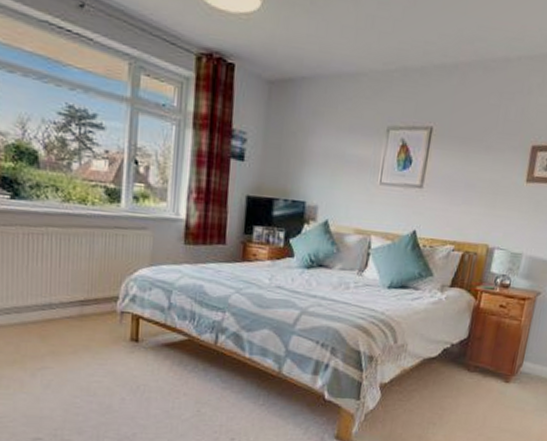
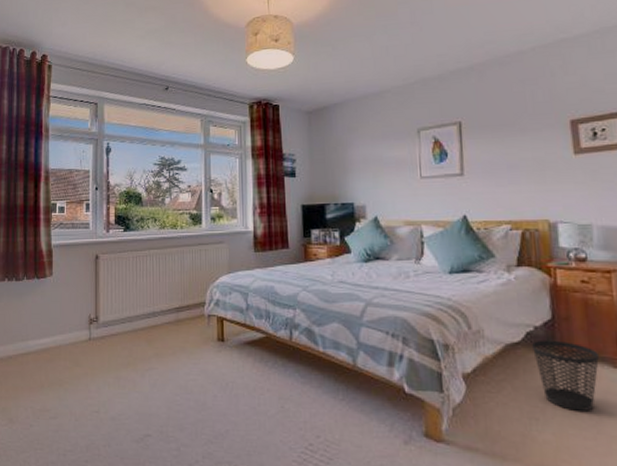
wastebasket: none [445,356,497,418] -> present [532,340,599,411]

